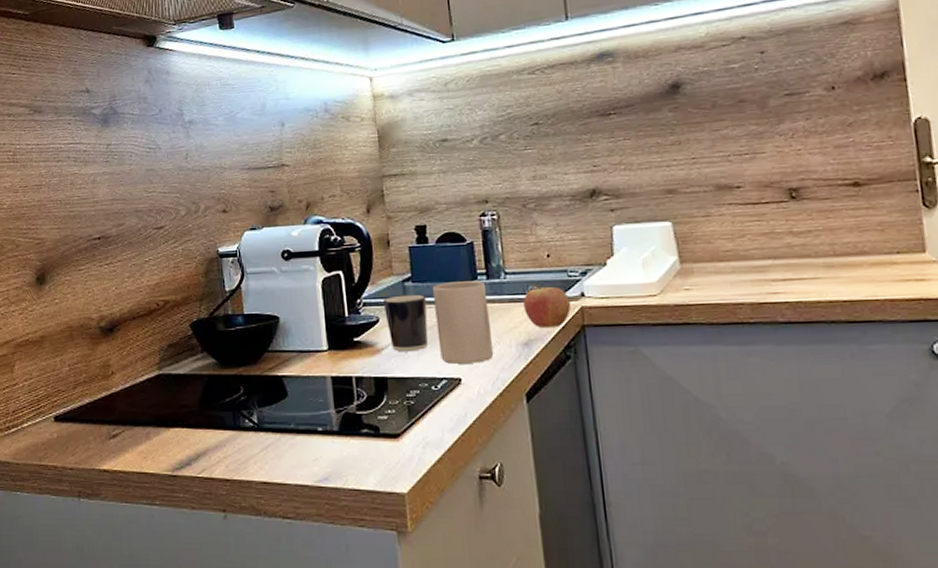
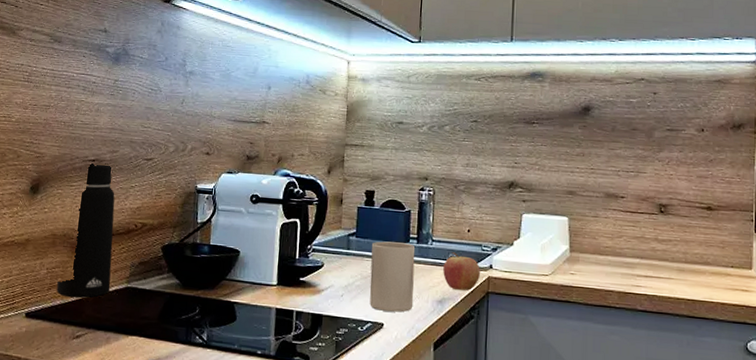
water bottle: none [81,239,141,394] -> present [56,161,115,299]
mug: present [382,294,429,352] -> none [329,246,366,296]

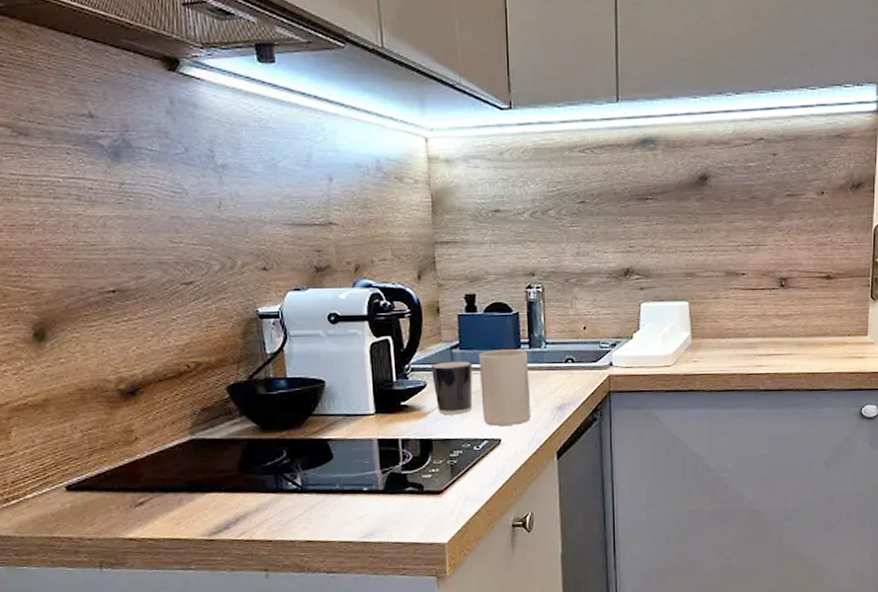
water bottle: present [56,161,115,299] -> none [97,292,171,461]
mug: none [329,246,366,296] -> present [430,361,473,415]
fruit: present [443,252,481,291] -> none [560,353,601,393]

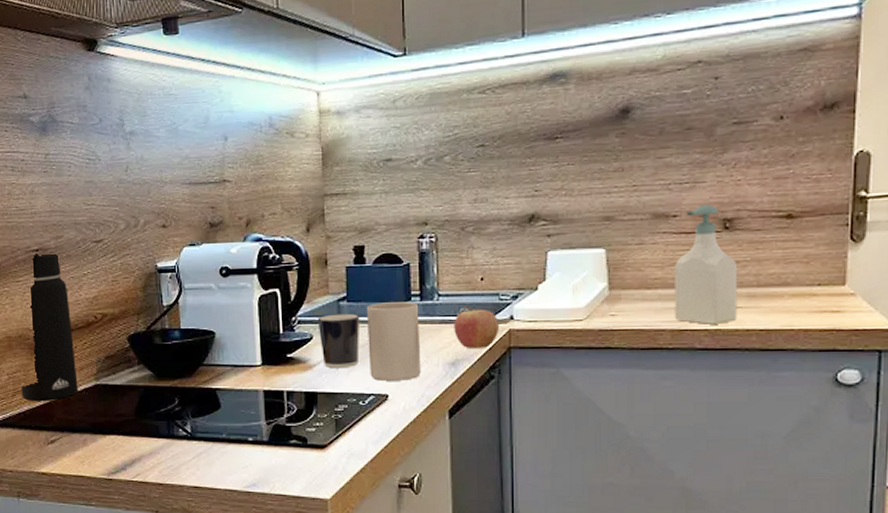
water bottle: none [97,292,171,461] -> present [20,251,79,402]
fruit: none [560,353,601,393] -> present [454,306,500,348]
soap bottle: none [743,265,791,369] -> present [674,205,738,324]

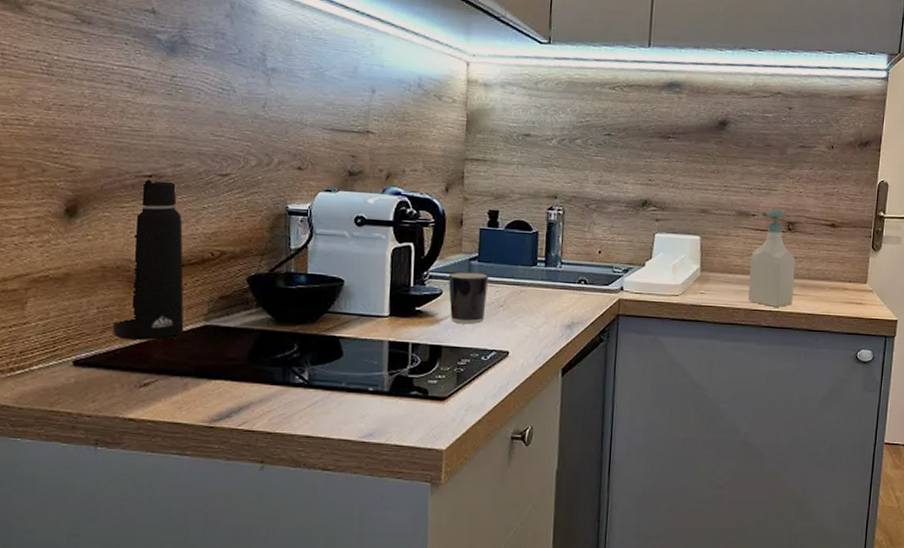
cup: present [366,302,422,381] -> none [494,265,543,339]
fruit: present [454,306,500,348] -> none [572,275,612,314]

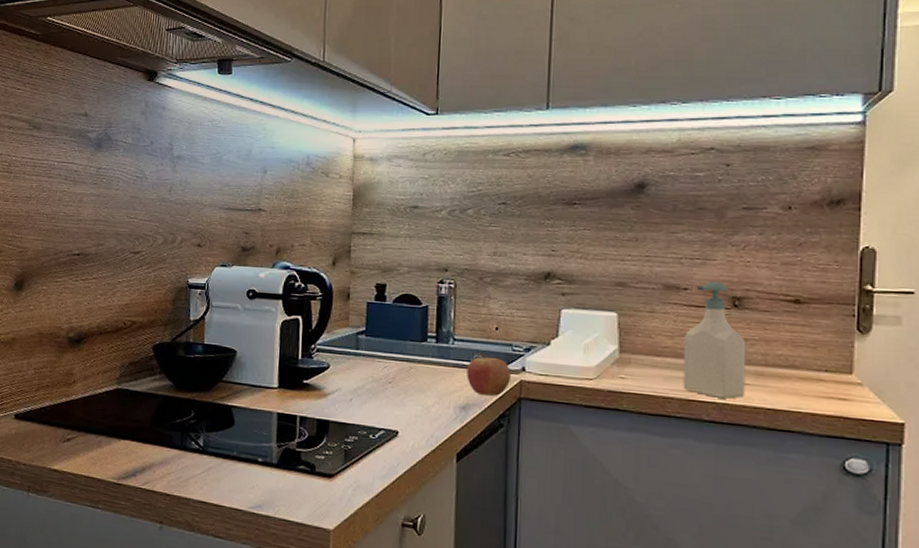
water bottle: present [112,177,184,341] -> none [45,255,102,401]
mug: present [448,272,489,324] -> none [335,346,377,400]
fruit: none [572,275,612,314] -> present [467,353,512,396]

